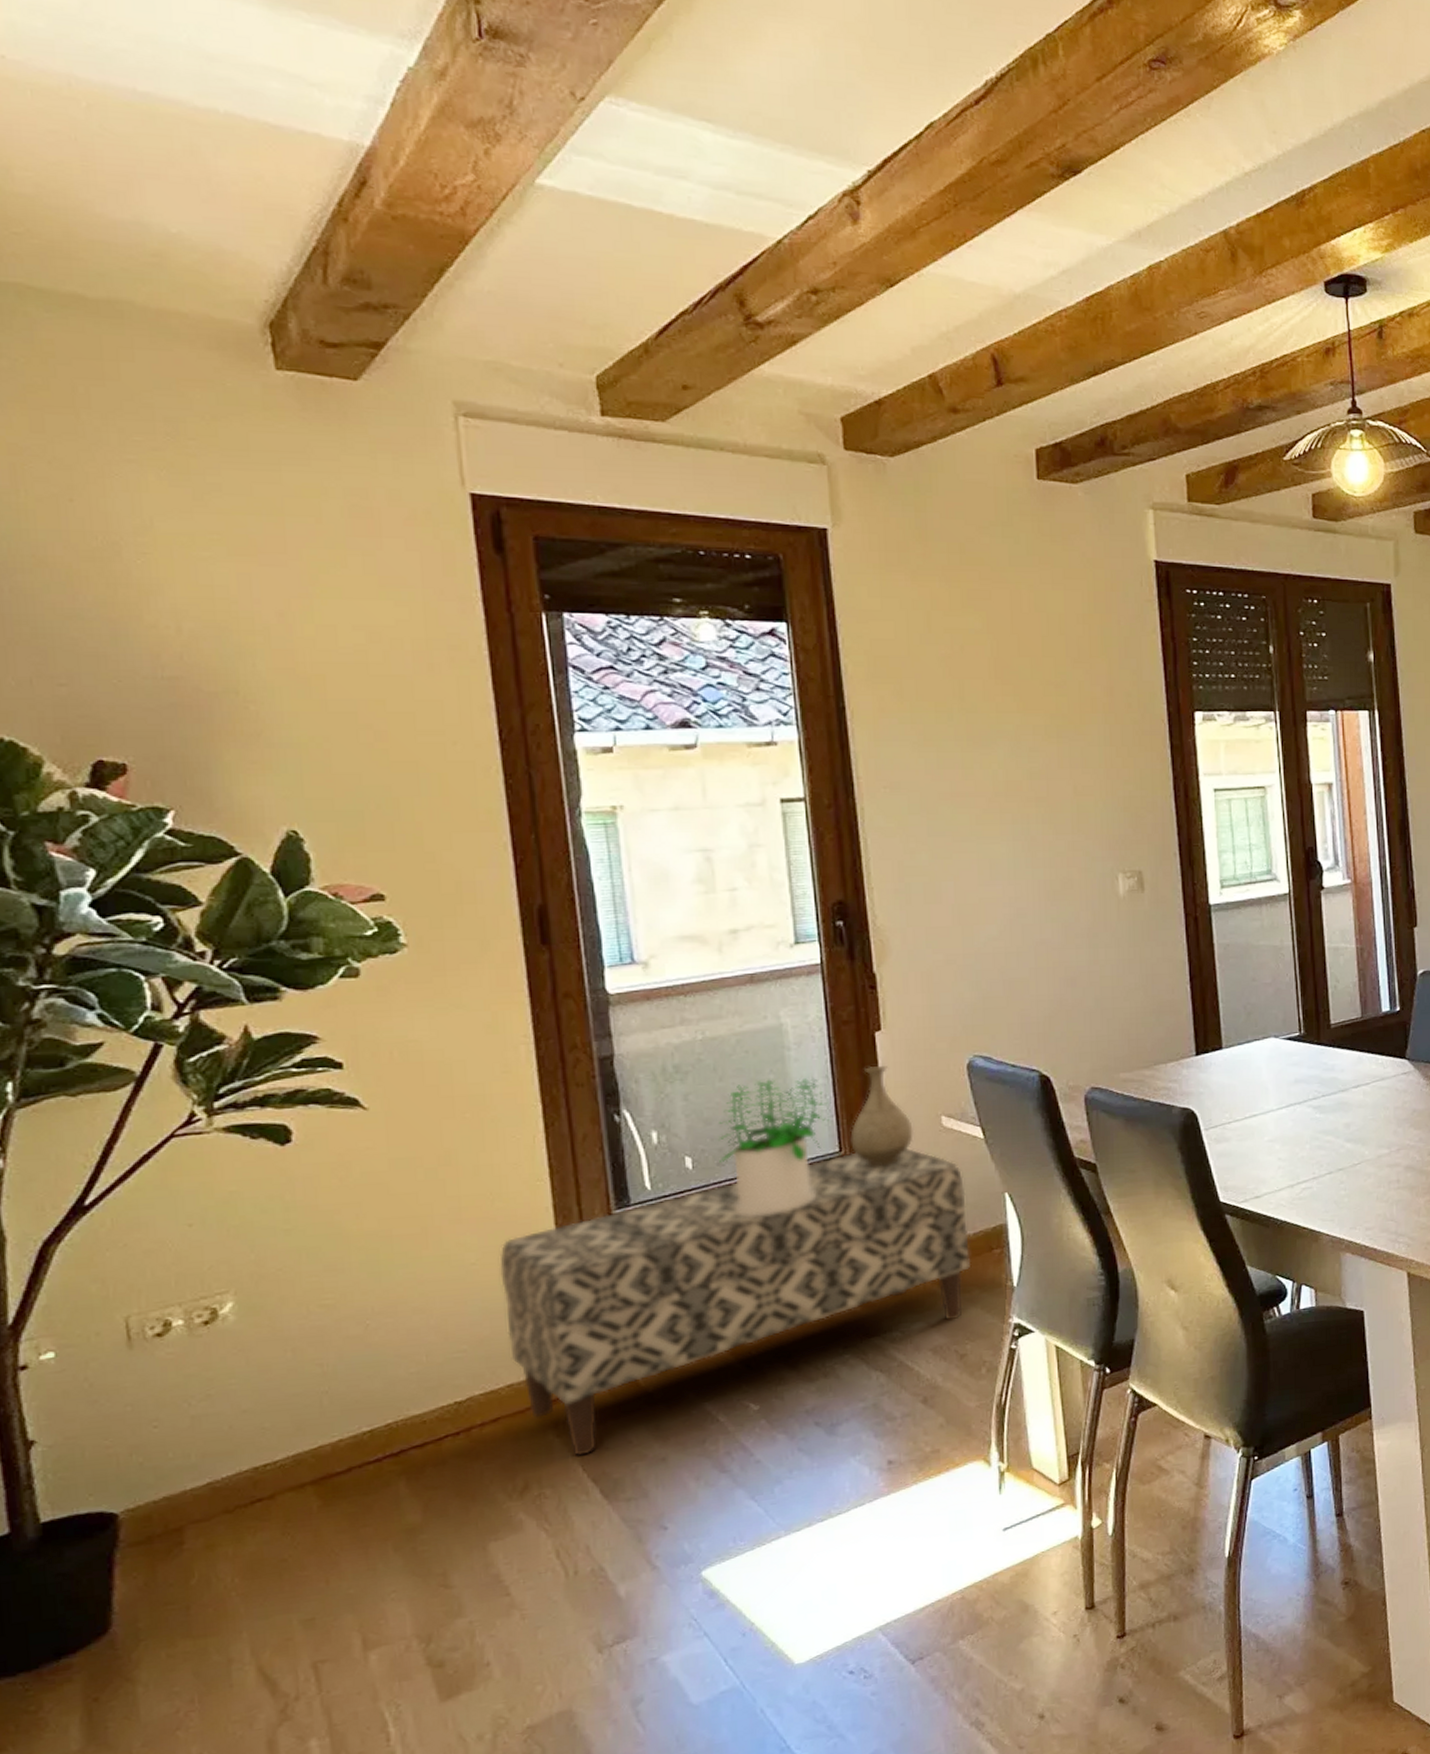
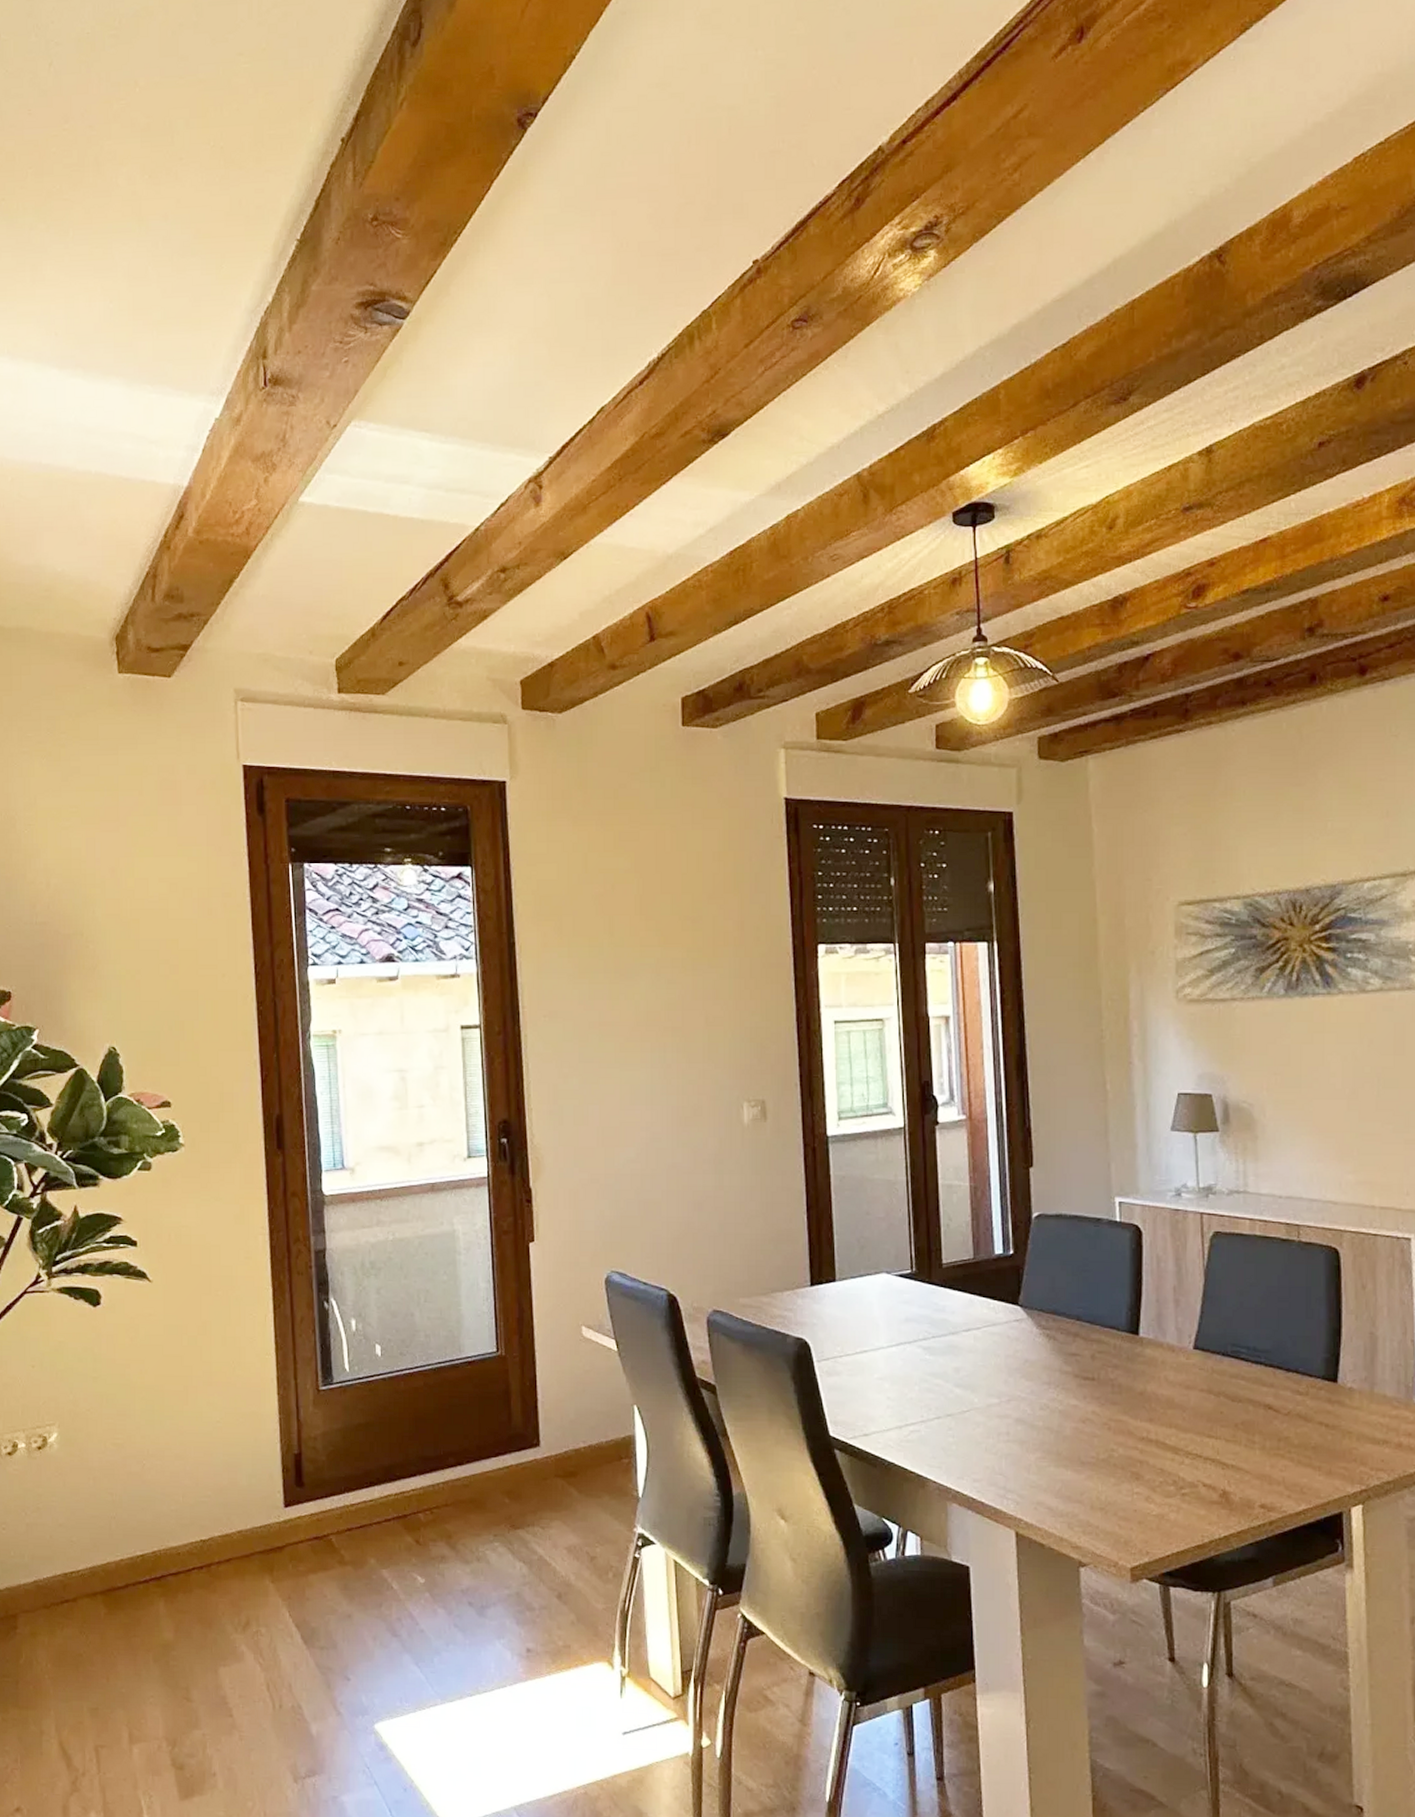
bench: present [499,1148,970,1456] -> none [237,1353,602,1602]
potted plant: present [718,1078,832,1218] -> none [402,1280,492,1405]
vase: present [850,1065,914,1168] -> none [506,1274,558,1370]

